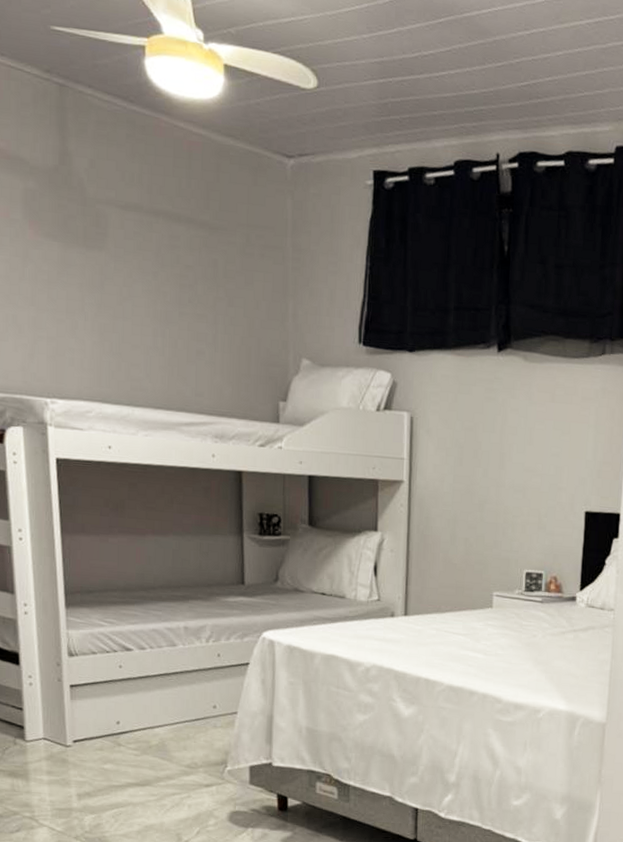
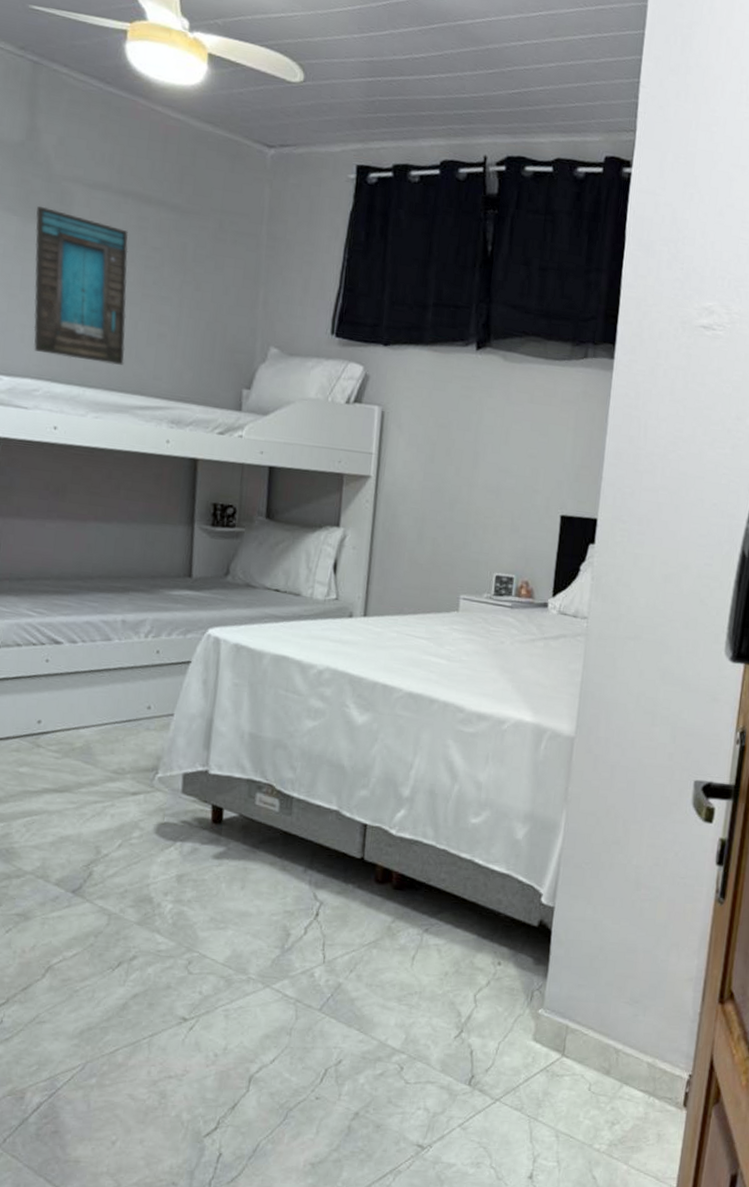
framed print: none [75,230,168,384] -> present [33,206,128,365]

